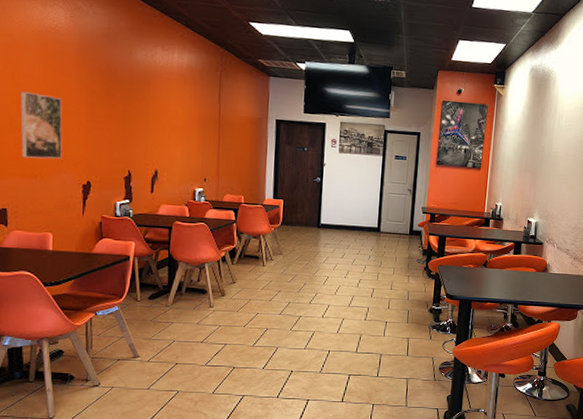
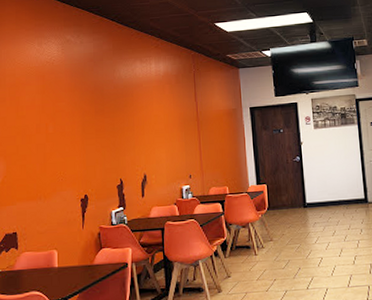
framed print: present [20,92,63,159] -> none [25,121,61,182]

